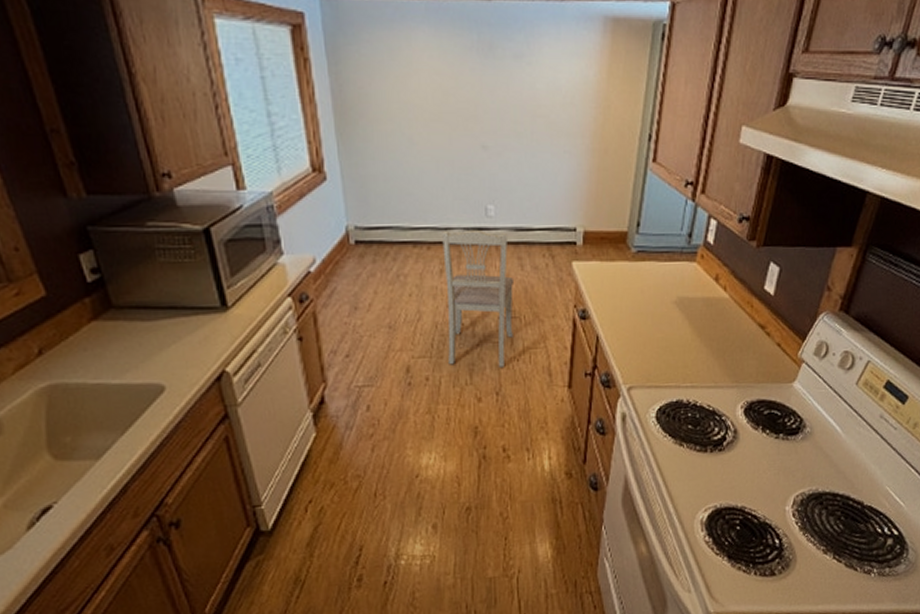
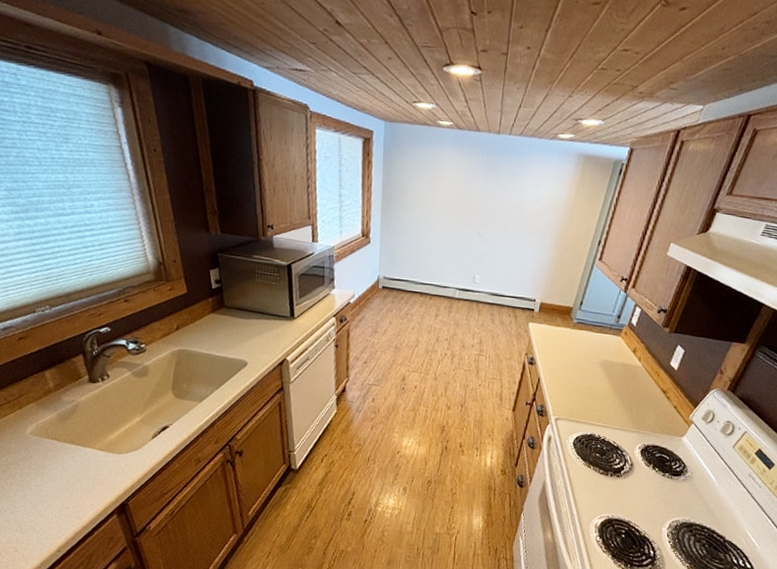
dining chair: present [442,229,515,367] -> none [432,288,486,388]

